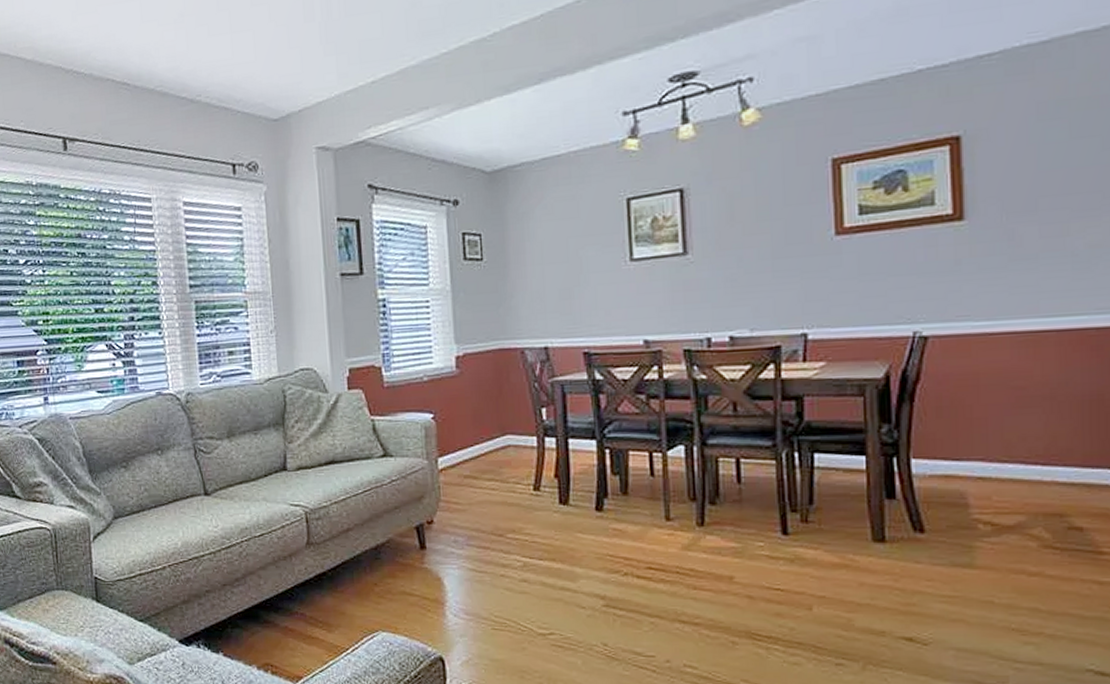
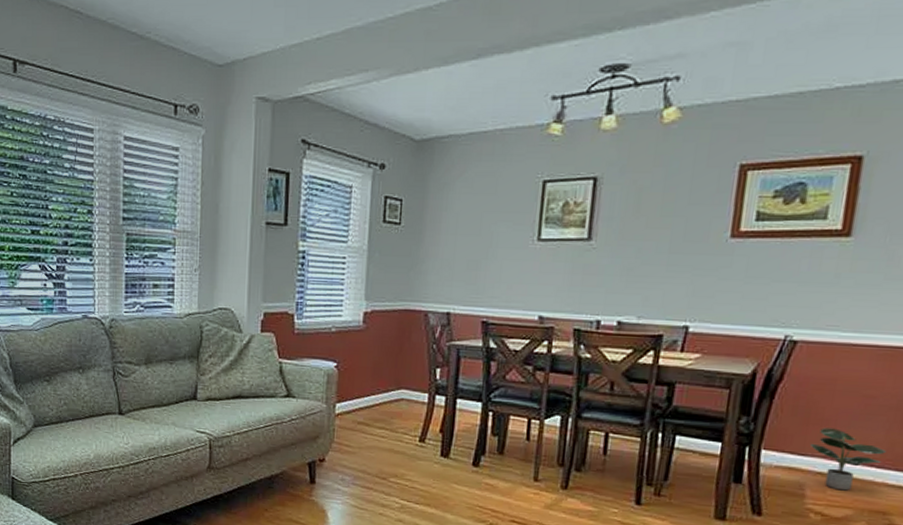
potted plant: none [964,426,1049,495] -> present [811,427,886,491]

